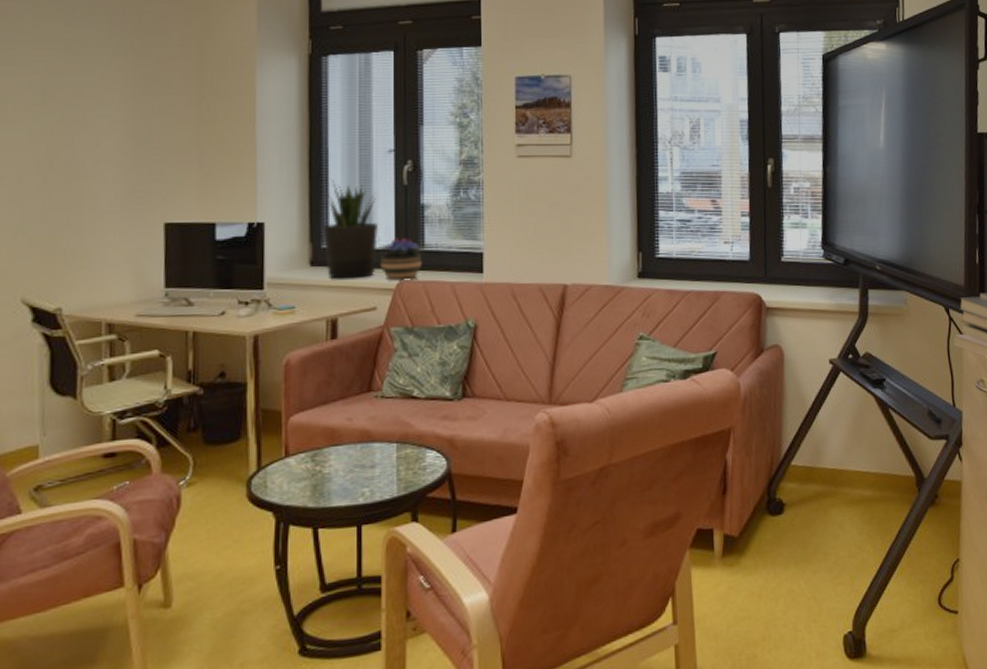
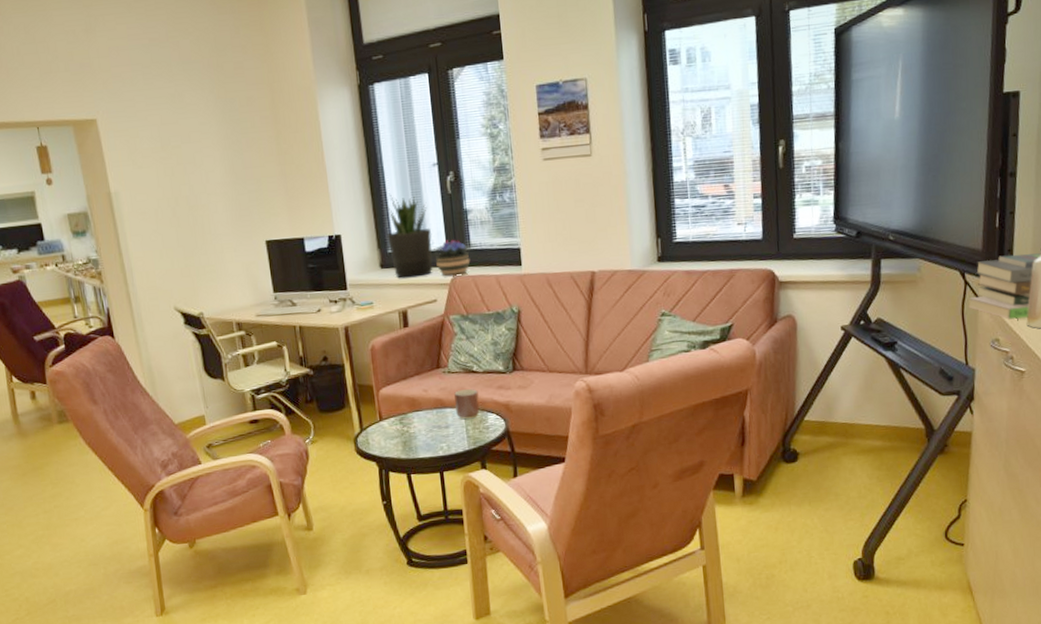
mug: none [386,419,417,458] -> present [454,389,480,420]

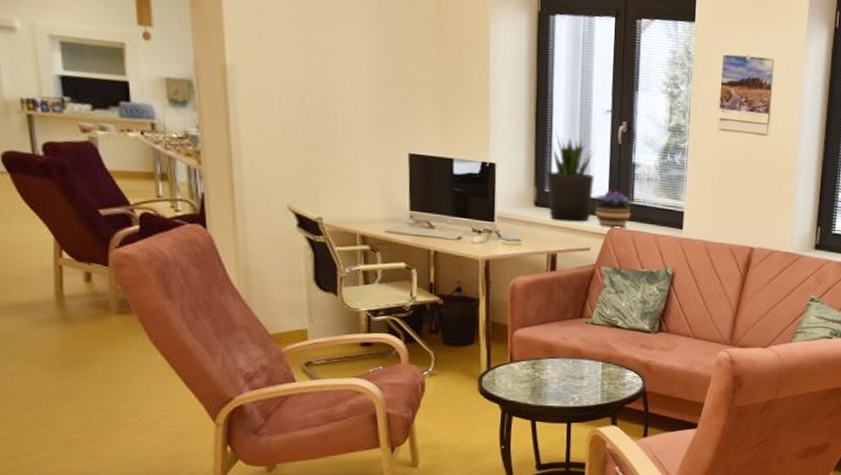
mug: present [454,389,480,420] -> none [593,343,620,374]

